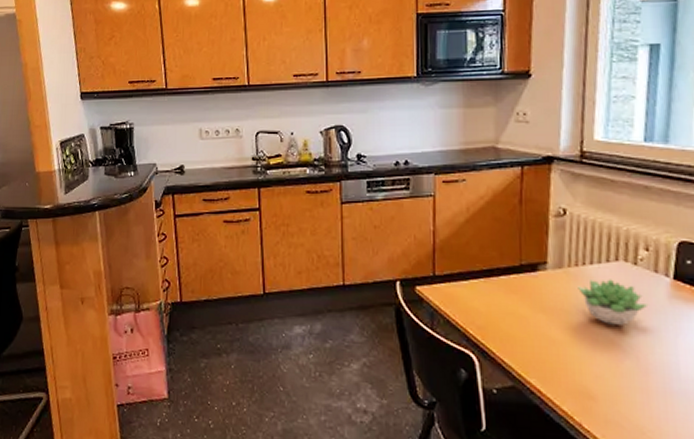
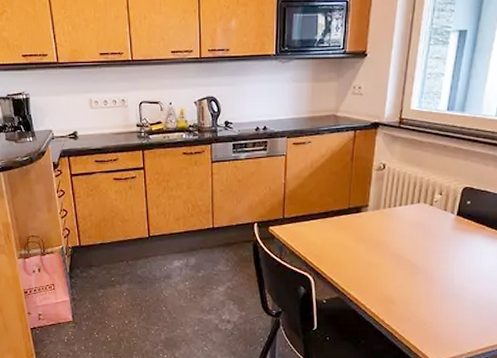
succulent plant: present [578,279,649,325] -> none [389,216,438,250]

